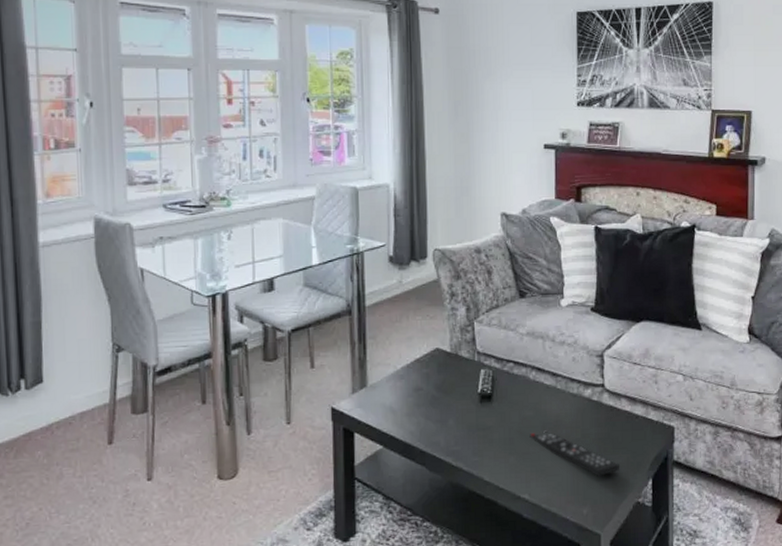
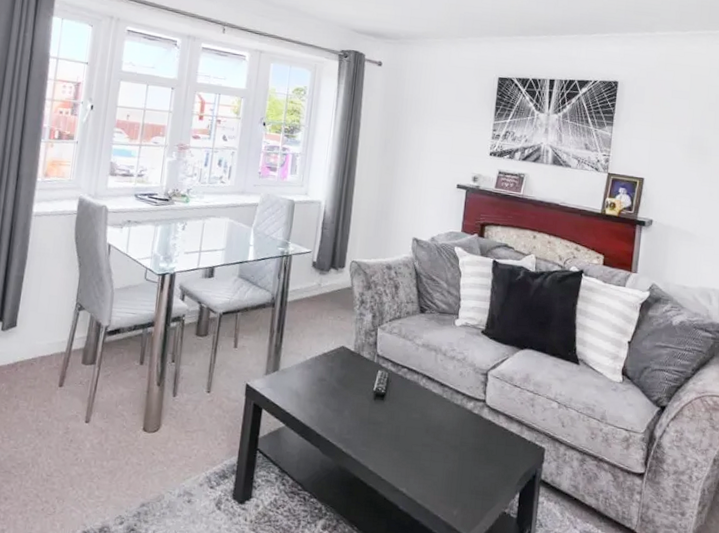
remote control: present [529,430,620,476] -> none [413,433,492,483]

